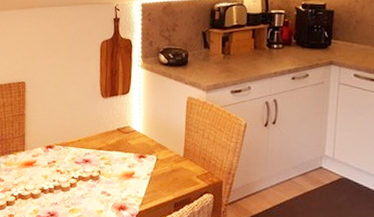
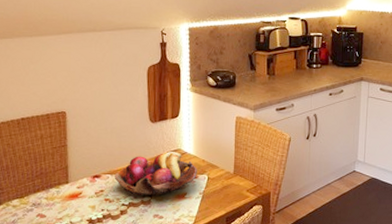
fruit basket: none [66,128,146,172] -> present [114,152,197,196]

